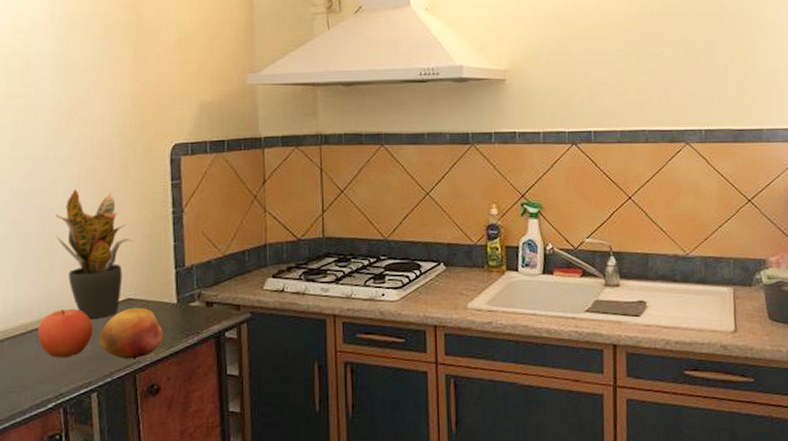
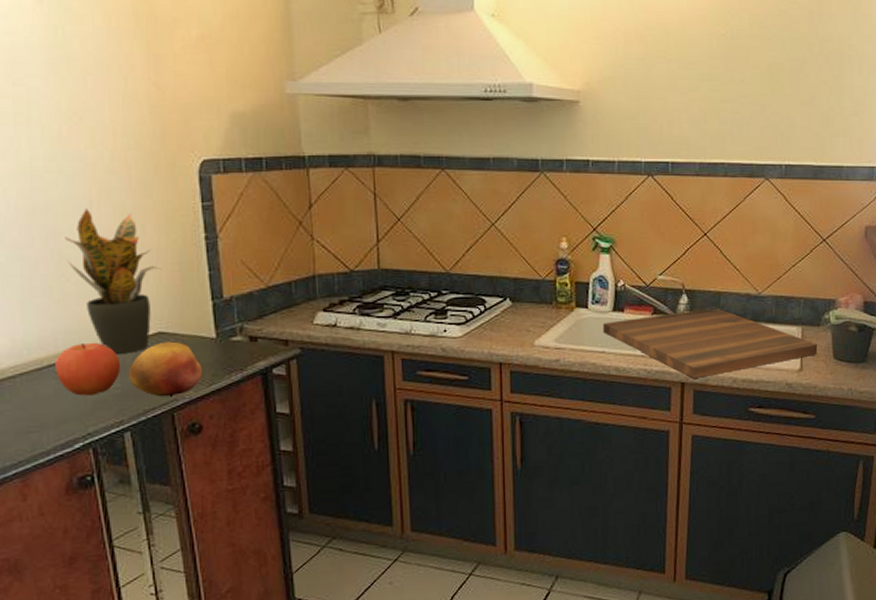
cutting board: none [533,268,752,340] -> present [602,307,818,378]

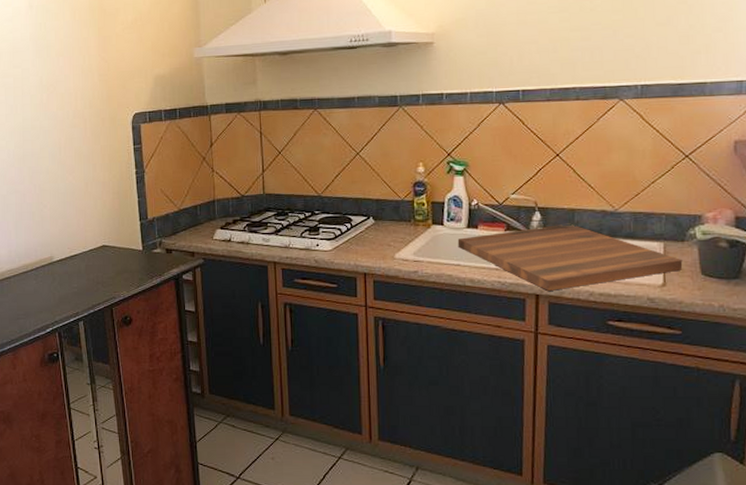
fruit: present [55,342,121,396] -> none [35,253,78,293]
potted plant: present [65,209,162,354] -> none [43,154,106,261]
fruit: present [128,341,203,397] -> none [82,252,133,295]

